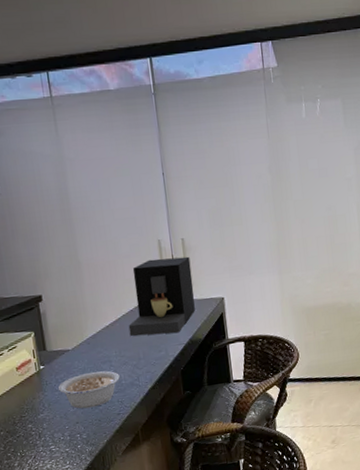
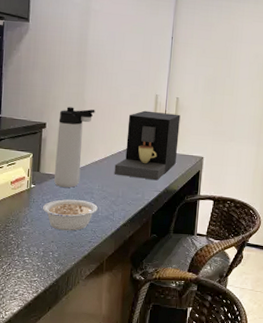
thermos bottle: none [55,270,95,363] -> present [54,107,95,188]

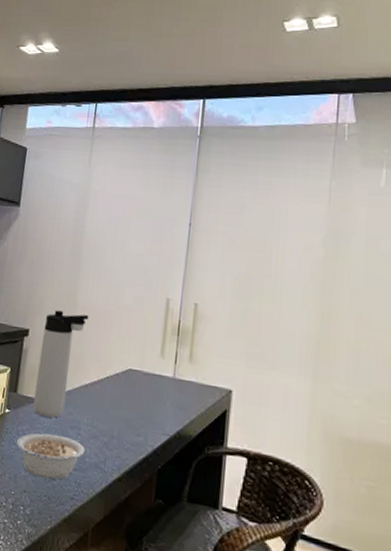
coffee maker: present [114,110,181,181] -> none [108,319,200,419]

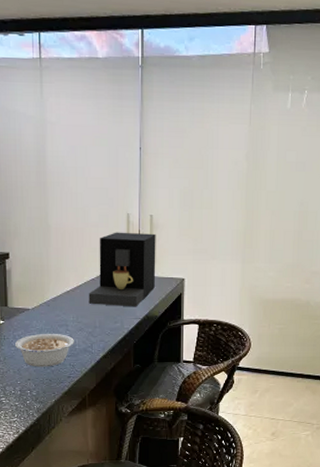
thermos bottle: present [33,310,89,419] -> none [22,233,62,322]
coffee maker: none [108,319,200,419] -> present [88,232,156,307]

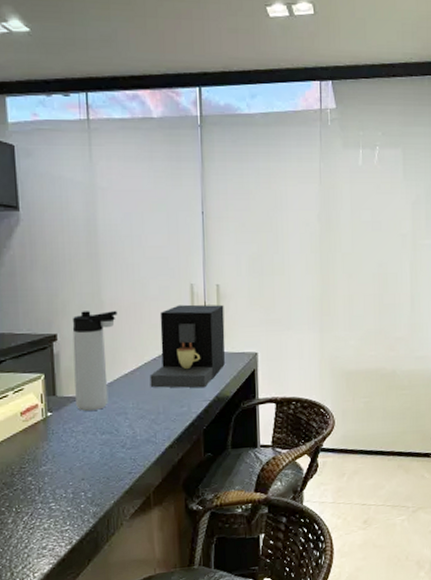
legume: present [15,333,74,367] -> none [66,423,135,465]
thermos bottle: none [22,233,62,322] -> present [72,311,118,412]

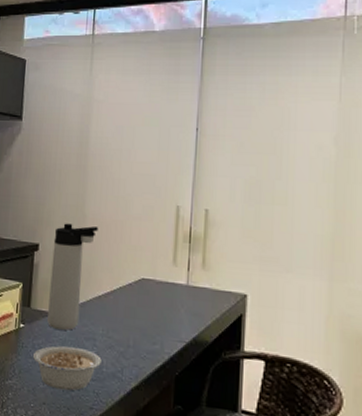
legume: none [66,423,135,465] -> present [33,346,102,391]
coffee maker: present [149,304,226,388] -> none [122,227,212,326]

